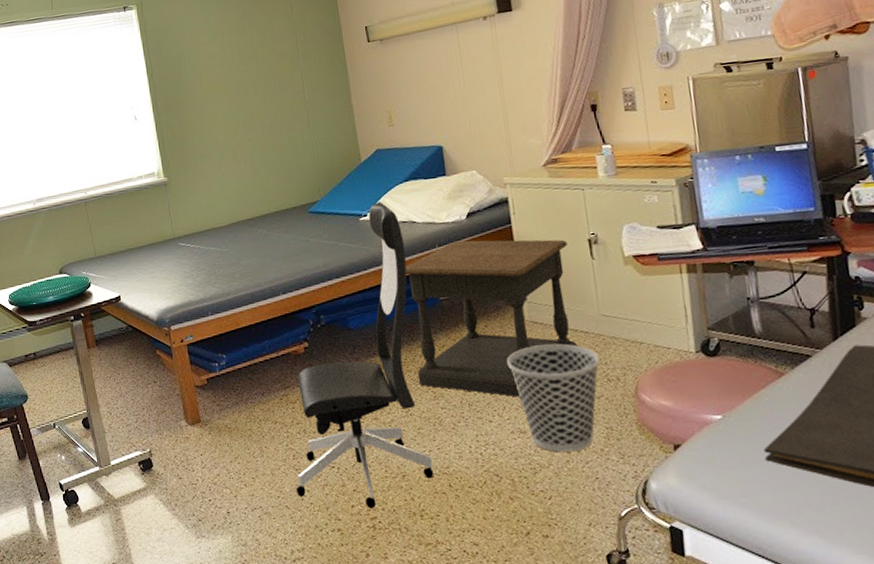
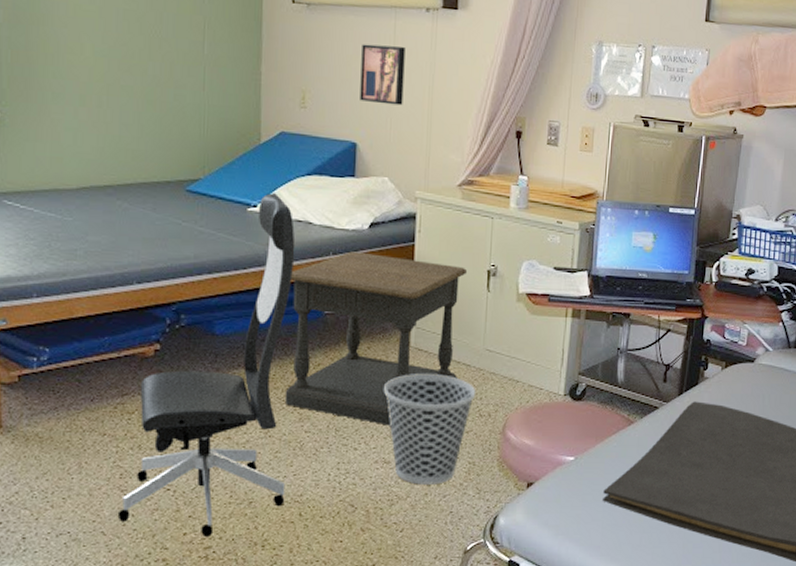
wall art: none [432,55,478,109] -> present [360,44,405,106]

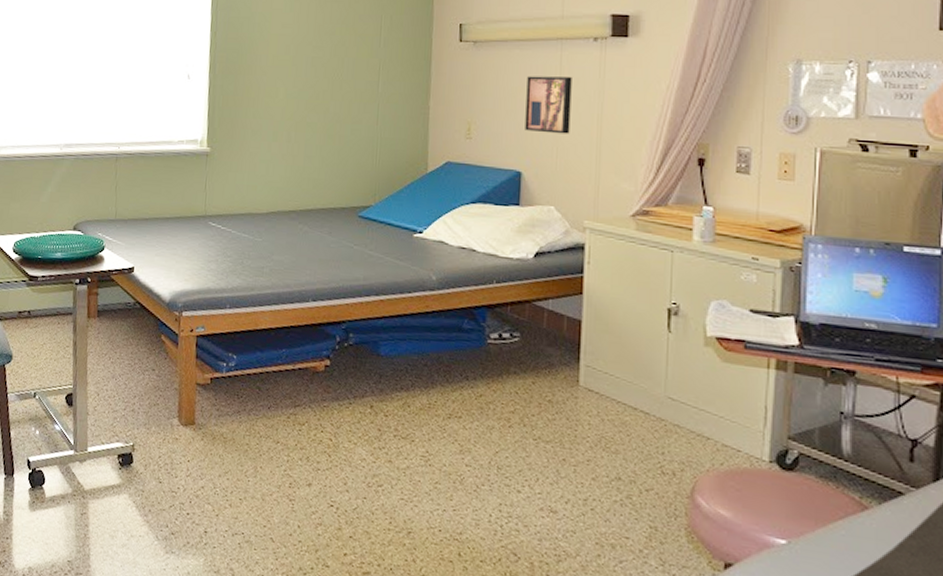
office chair: present [117,193,295,537] -> none [285,220,459,562]
side table: present [284,251,468,426] -> none [445,280,644,471]
wastebasket: present [384,374,475,485] -> none [550,416,656,546]

